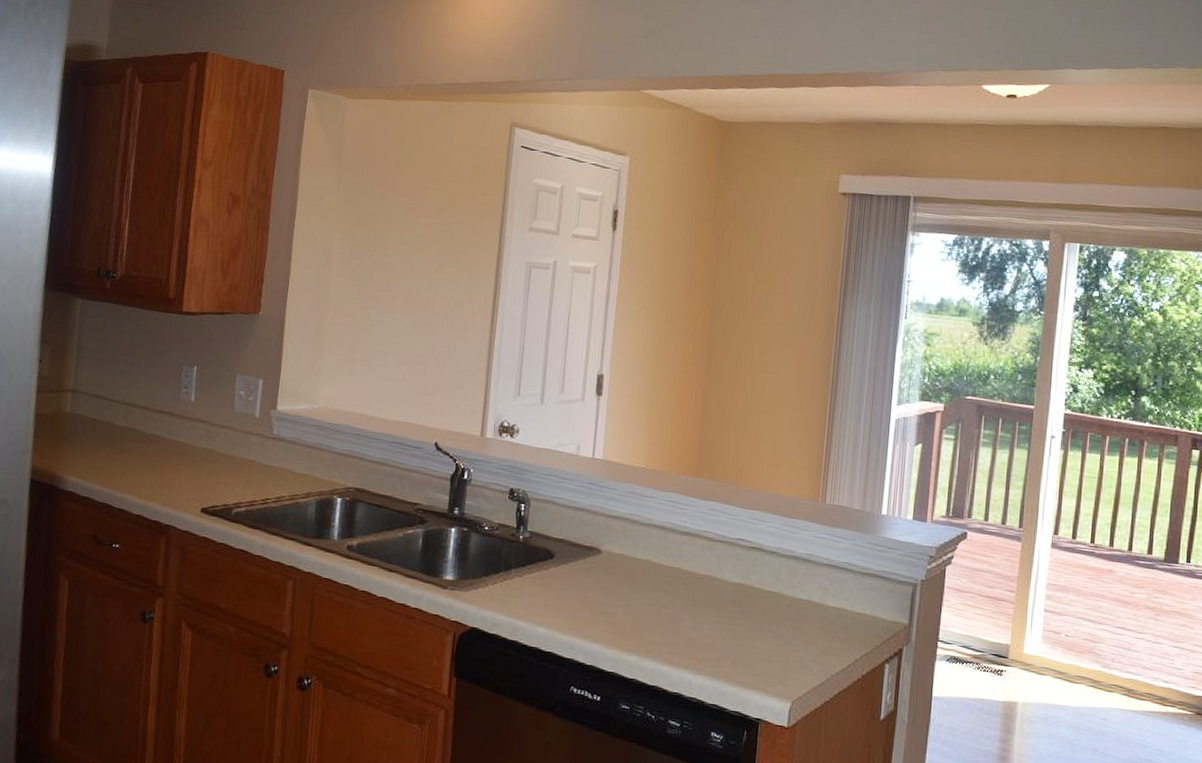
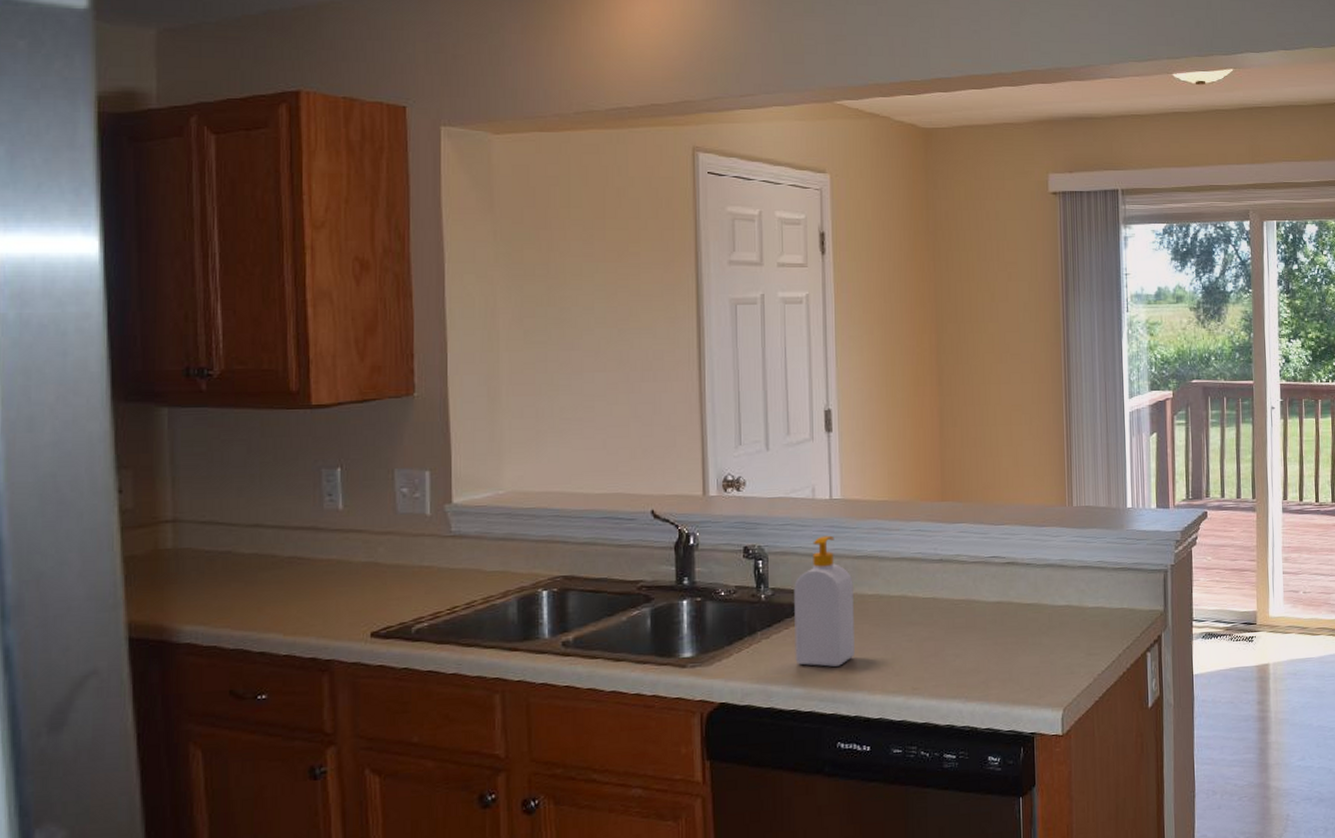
soap bottle: none [542,491,604,615] -> present [794,535,855,667]

